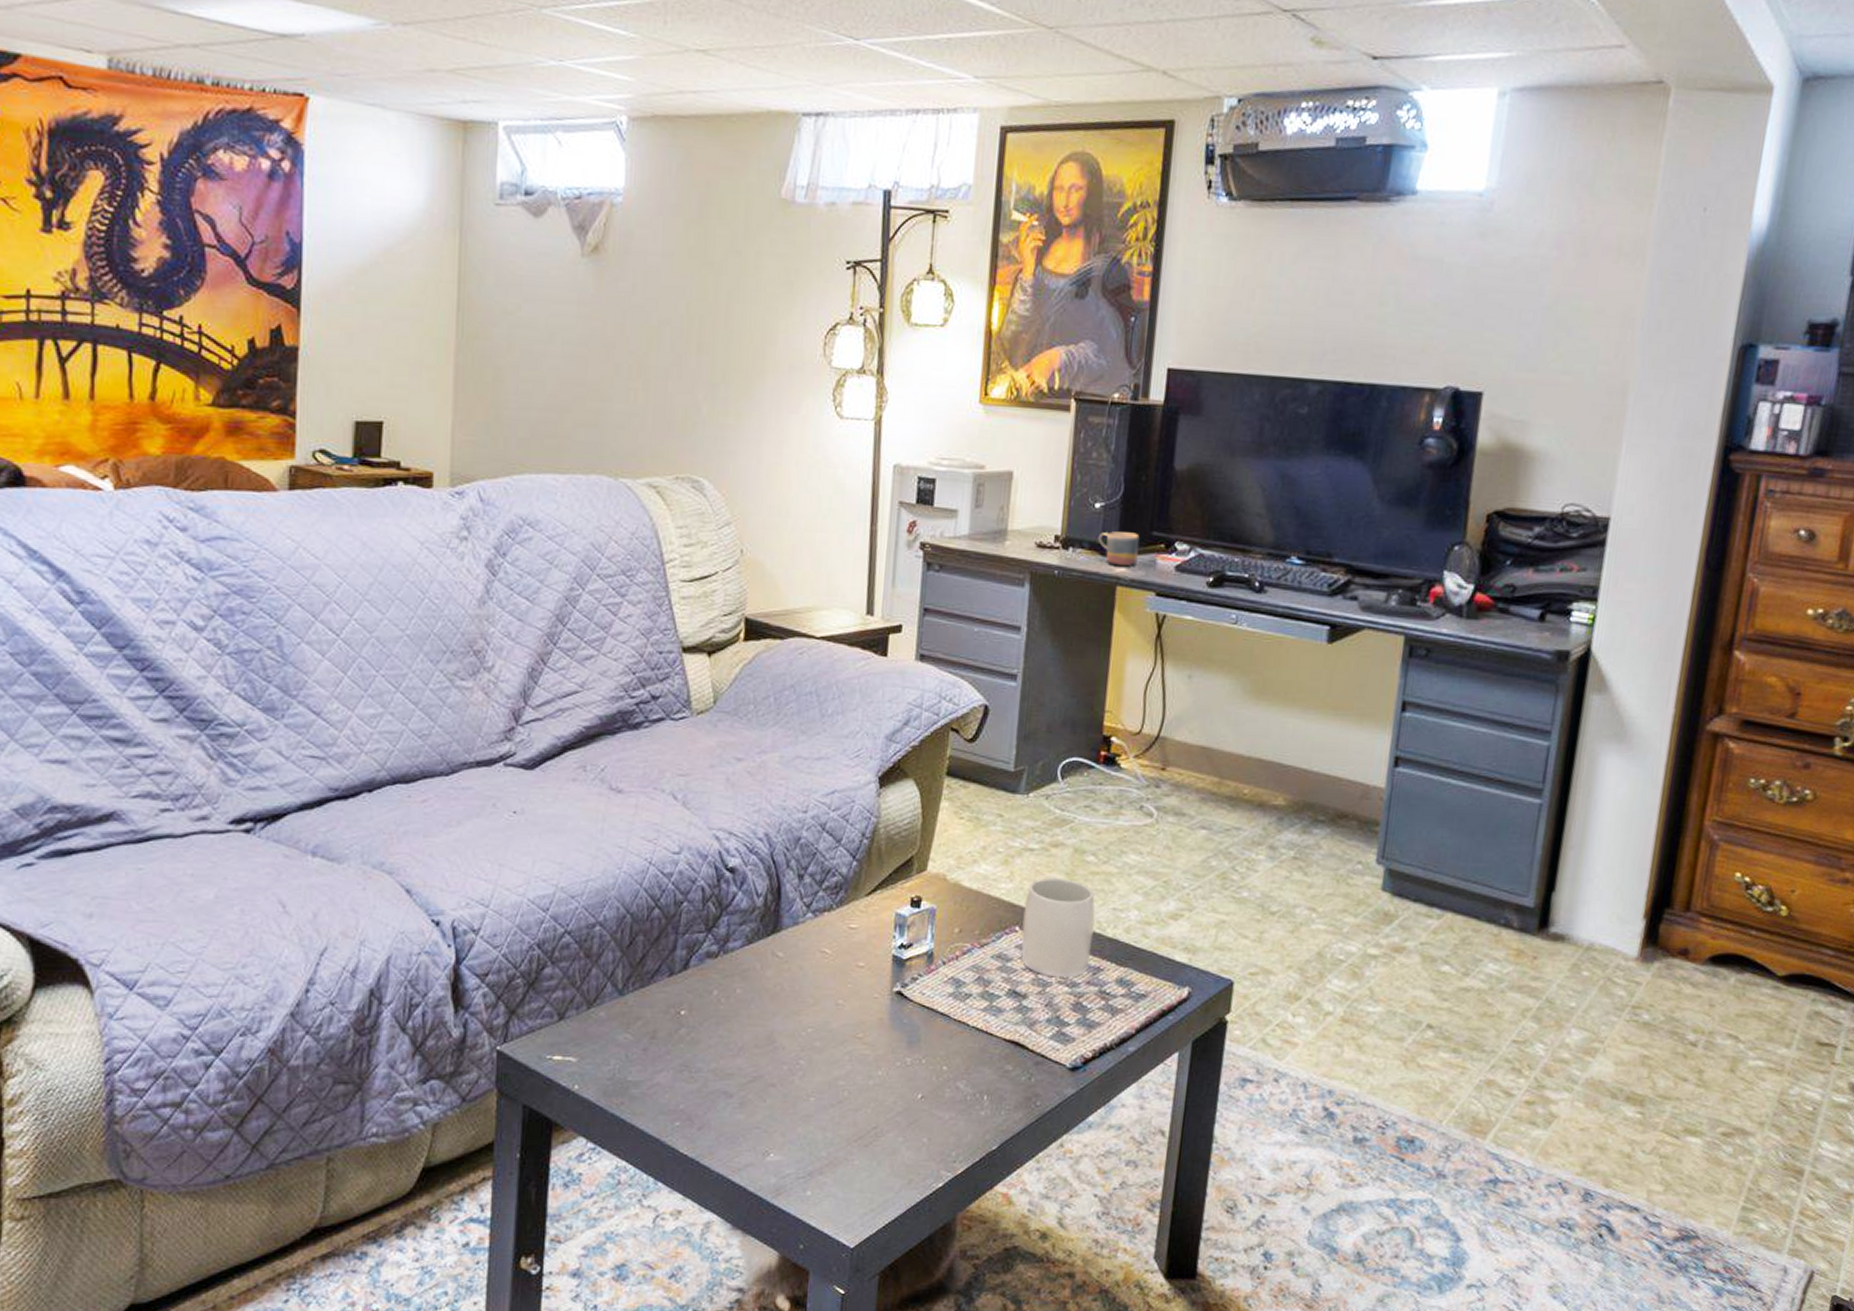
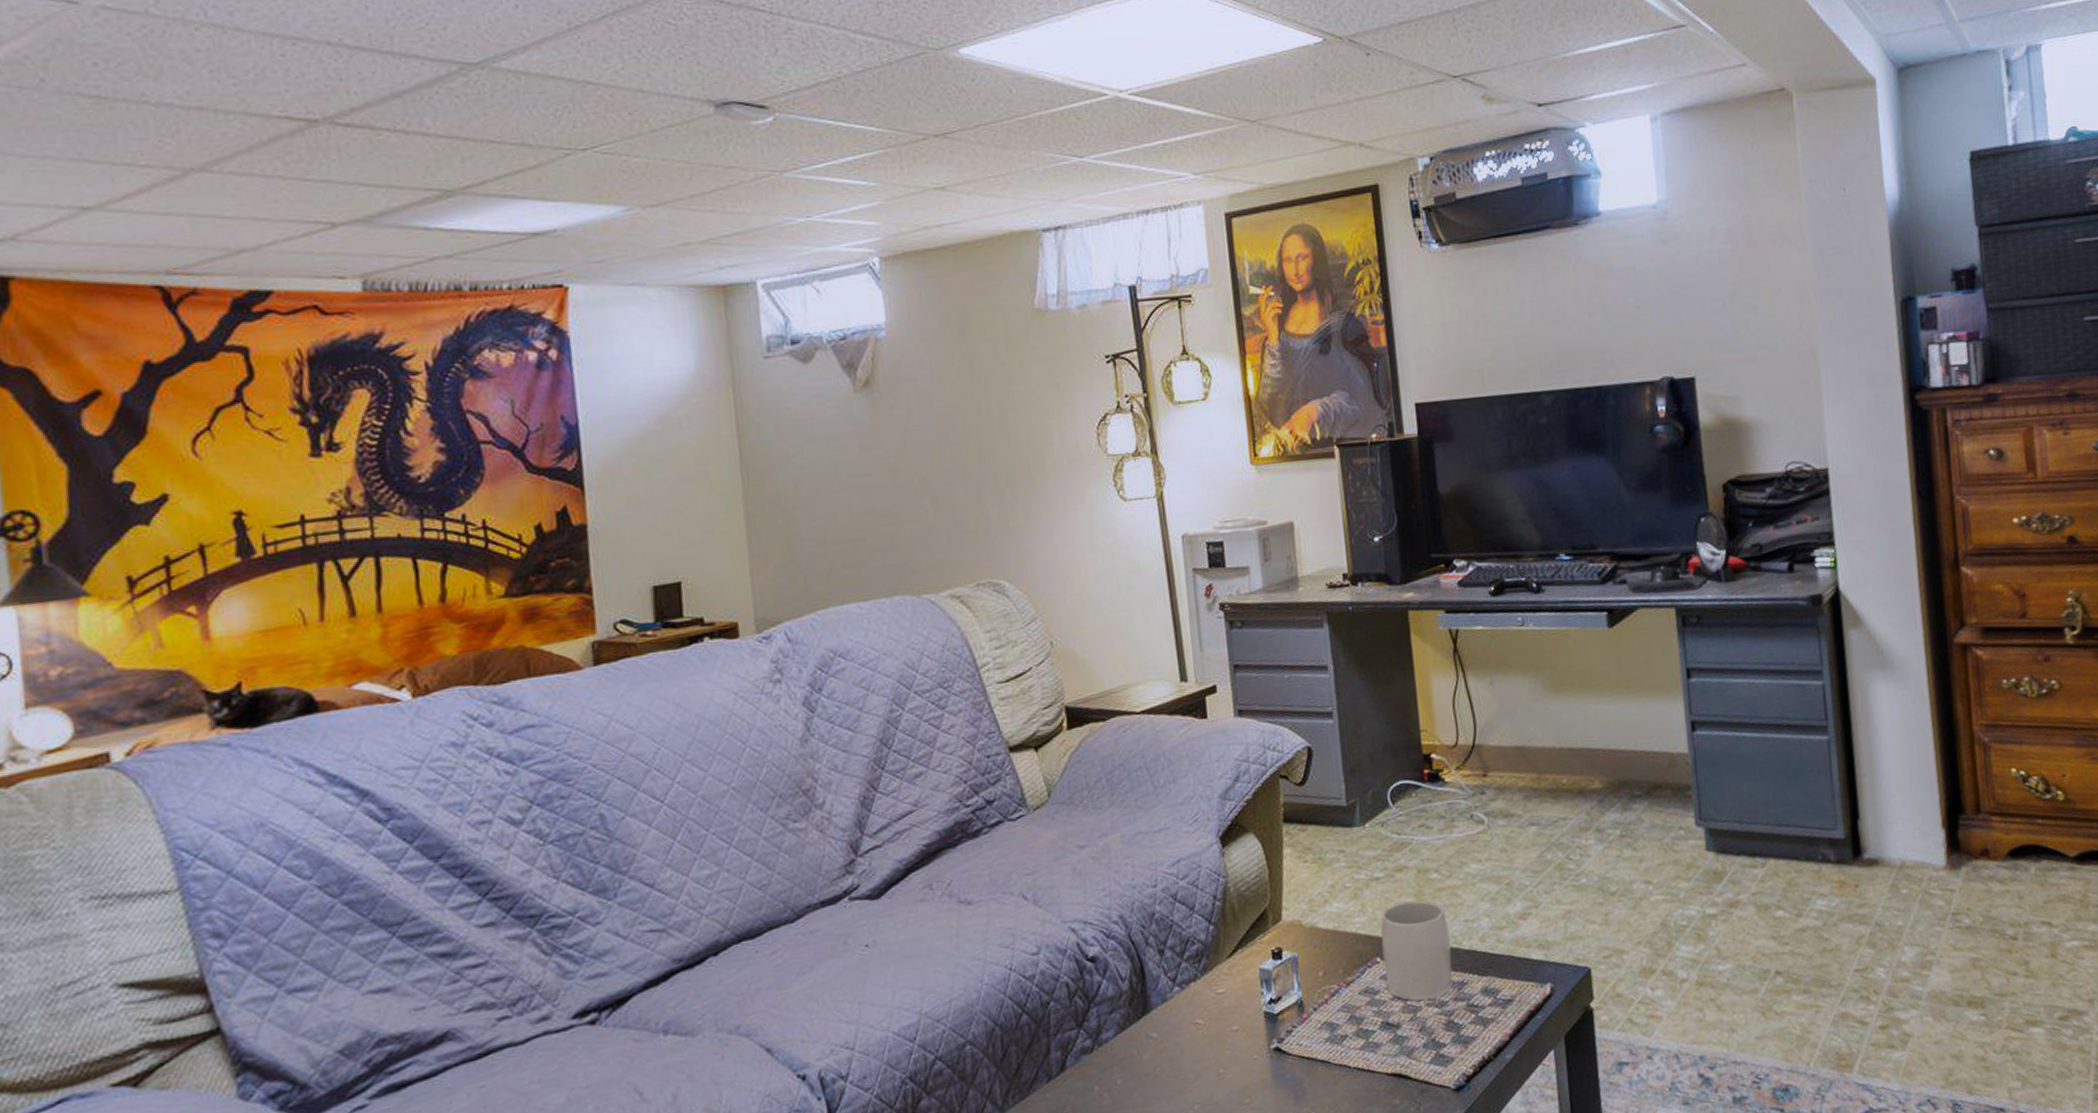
mug: present [1098,531,1140,567] -> none [1382,558,1423,592]

